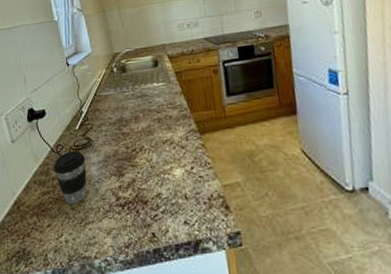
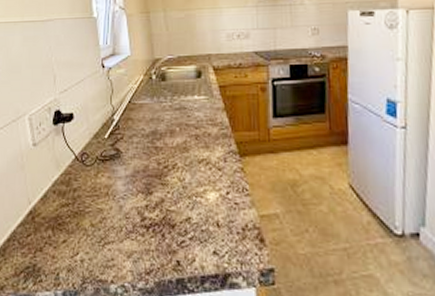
coffee cup: present [53,150,87,204] -> none [75,161,112,220]

